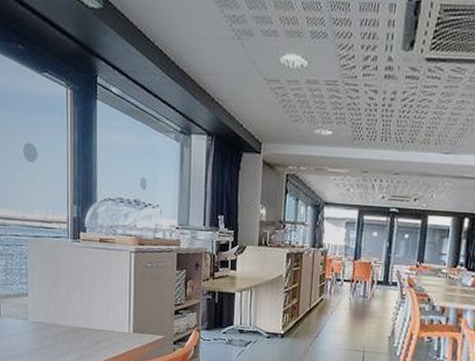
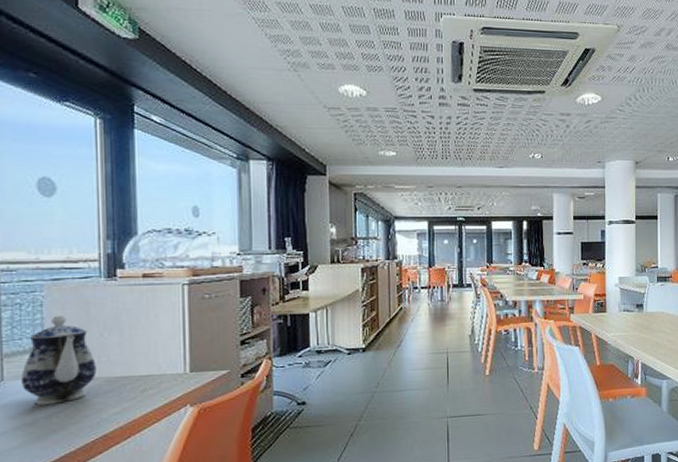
teapot: none [12,267,64,343] -> present [21,315,97,405]

